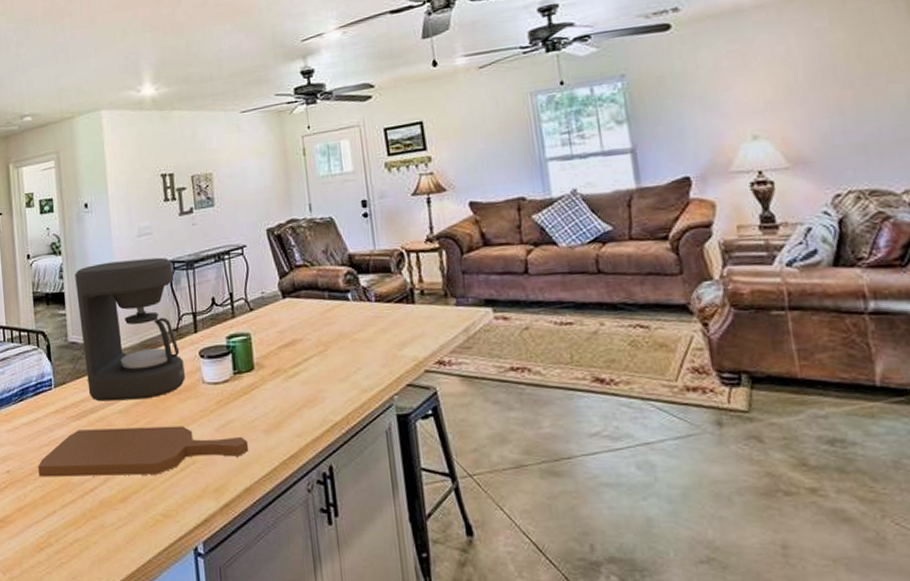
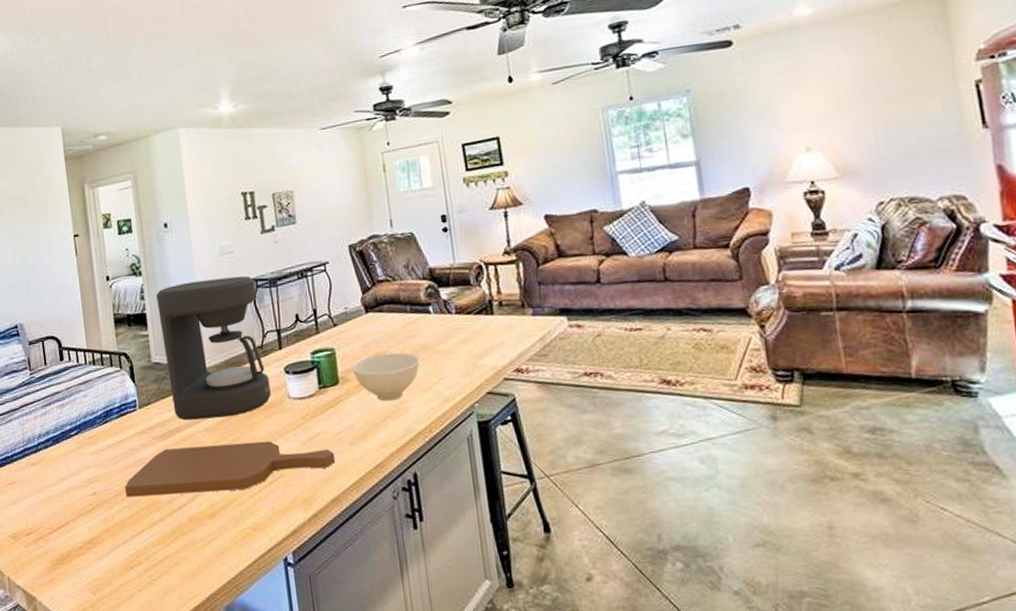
bowl: none [267,339,338,390] -> present [352,352,420,402]

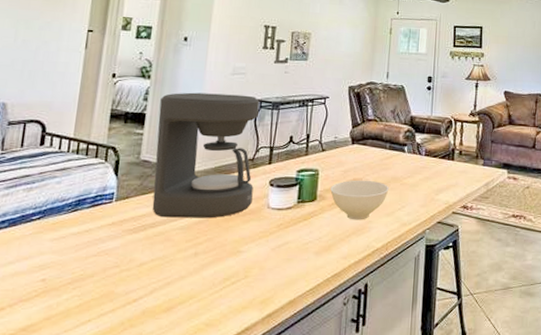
cutting board: present [125,441,336,498] -> none [79,243,300,287]

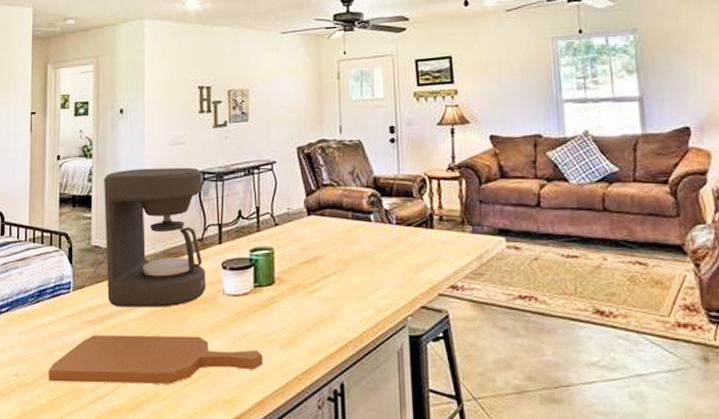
cutting board: none [79,243,300,287] -> present [48,335,264,384]
bowl: present [330,180,389,220] -> none [289,257,357,306]

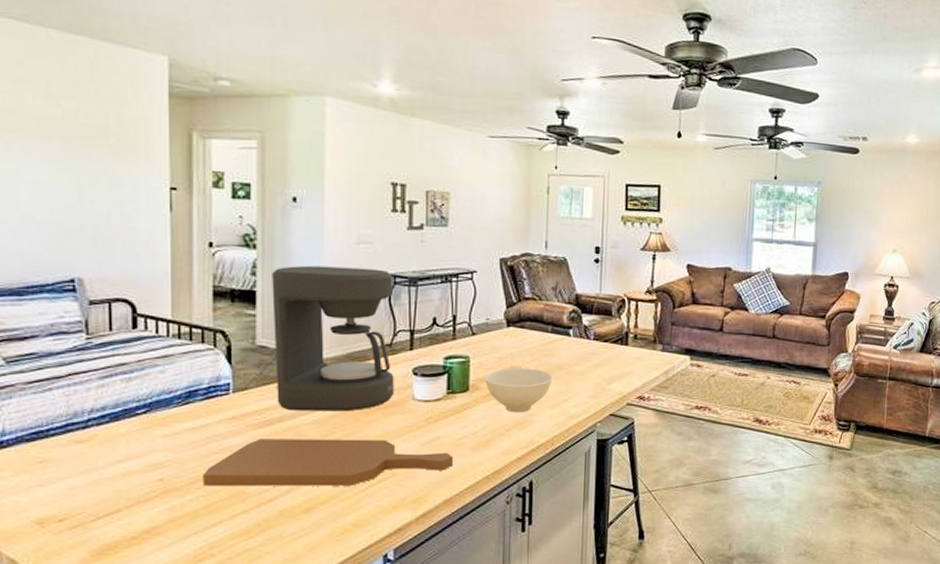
bowl: none [289,257,357,306] -> present [484,367,553,413]

